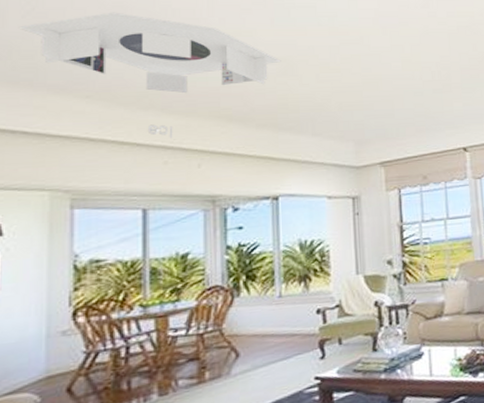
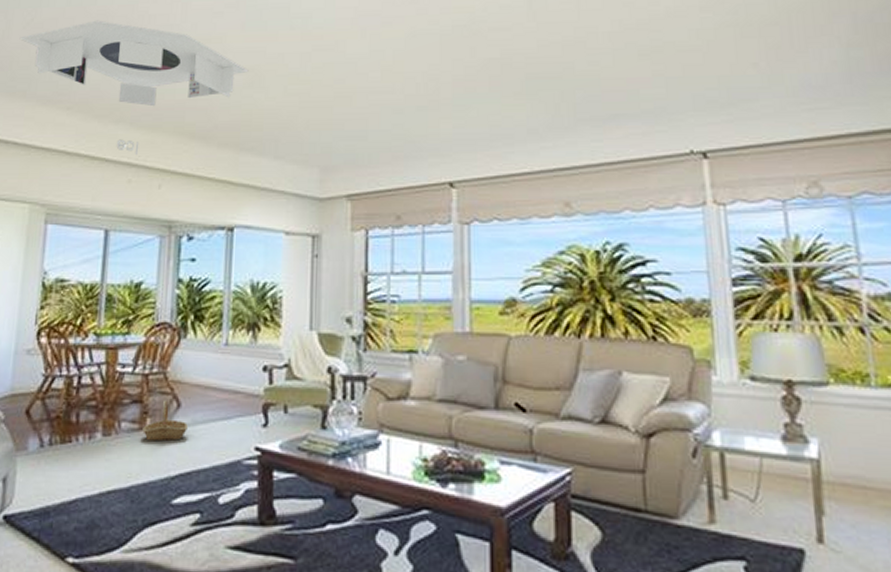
basket: none [202,353,248,392] -> present [142,400,188,441]

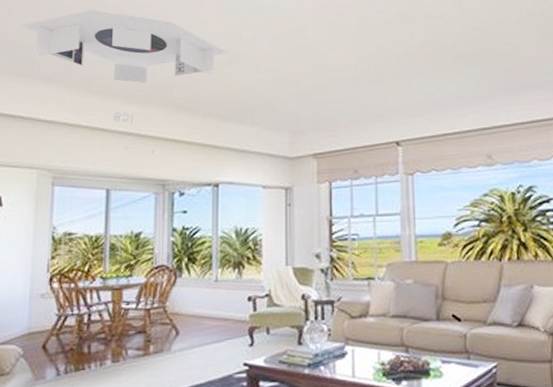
basket: present [142,400,188,441] -> none [147,329,186,364]

